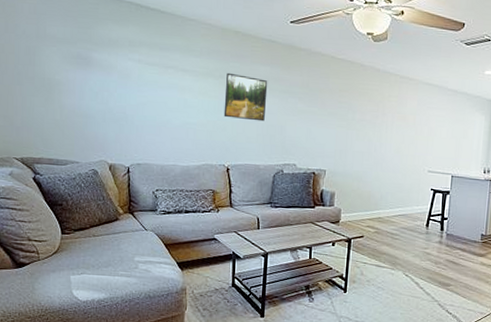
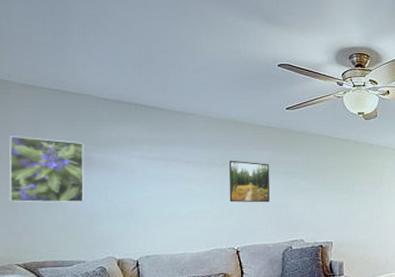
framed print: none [10,27,84,103] -> present [9,136,84,203]

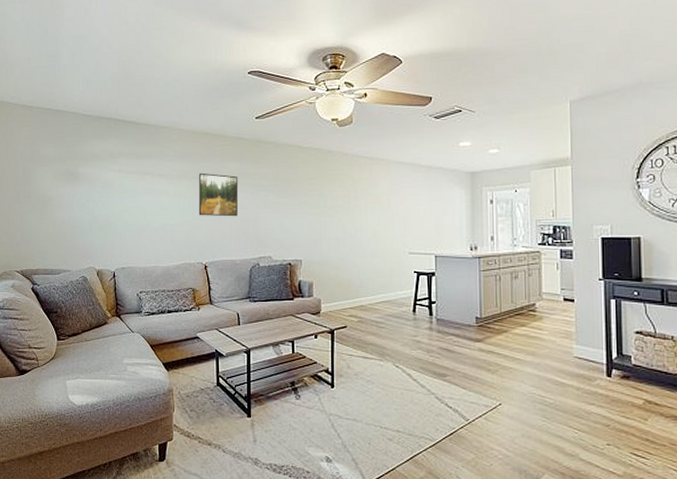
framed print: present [9,136,84,203] -> none [11,153,71,215]

